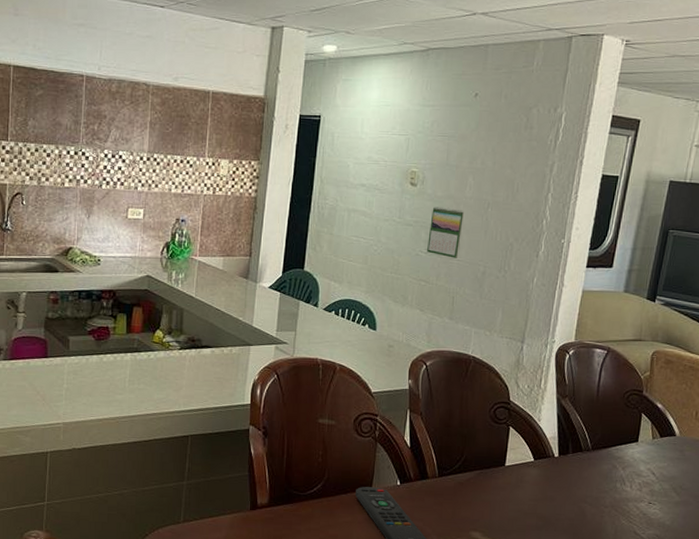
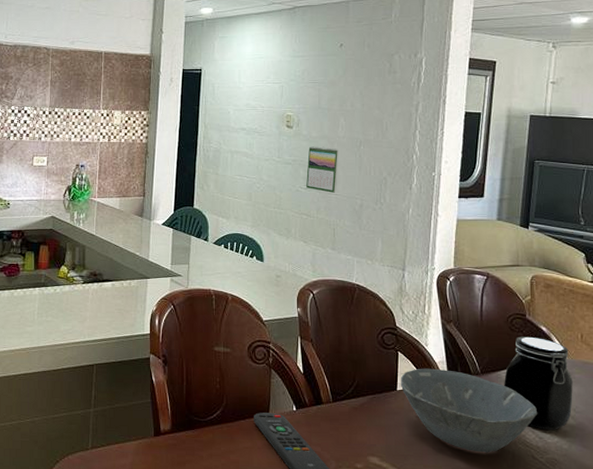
bowl: none [509,443,645,529] -> present [400,368,538,453]
jar: none [614,413,683,507] -> present [504,336,573,431]

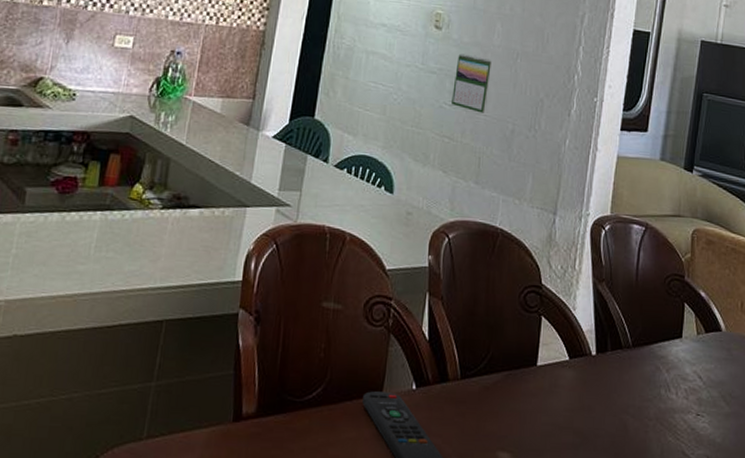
bowl: present [400,368,538,453] -> none [541,338,692,448]
jar: present [504,336,573,431] -> none [657,302,730,420]

